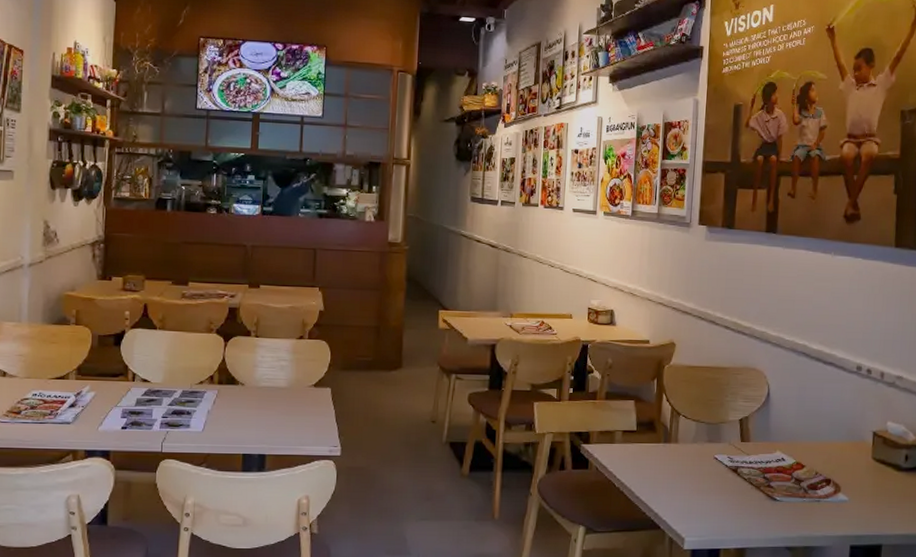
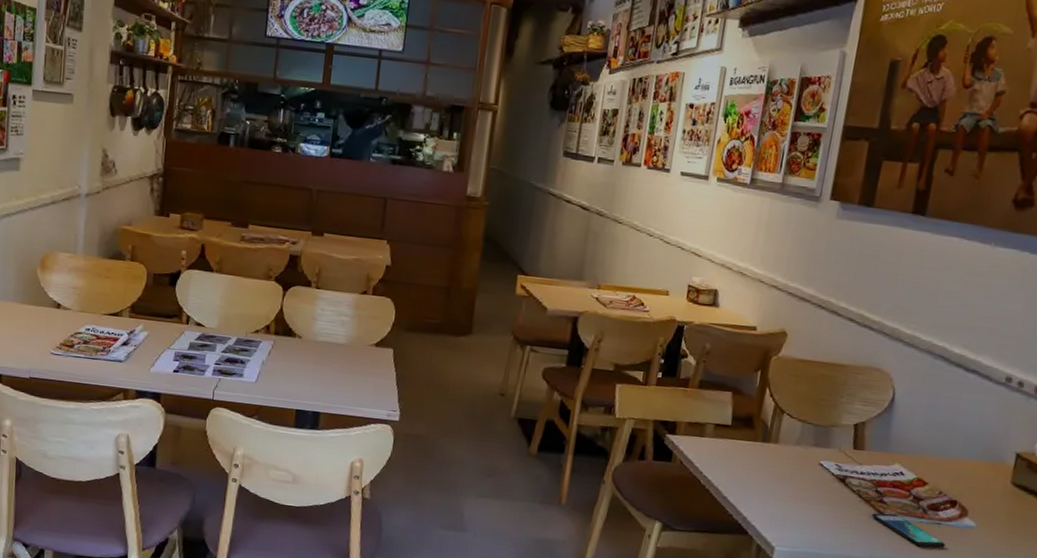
smartphone: none [763,496,826,524] -> present [872,513,945,548]

